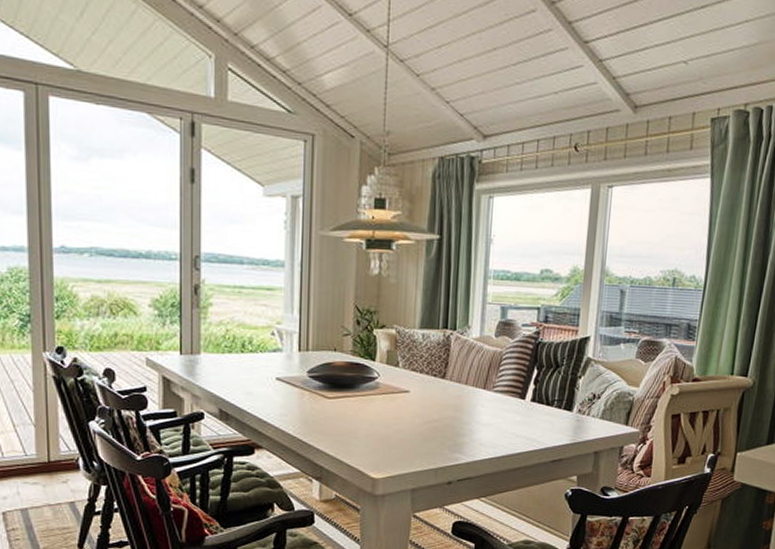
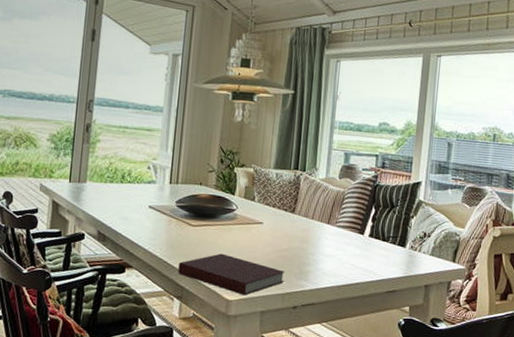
notebook: none [315,427,437,473] -> present [178,253,285,295]

